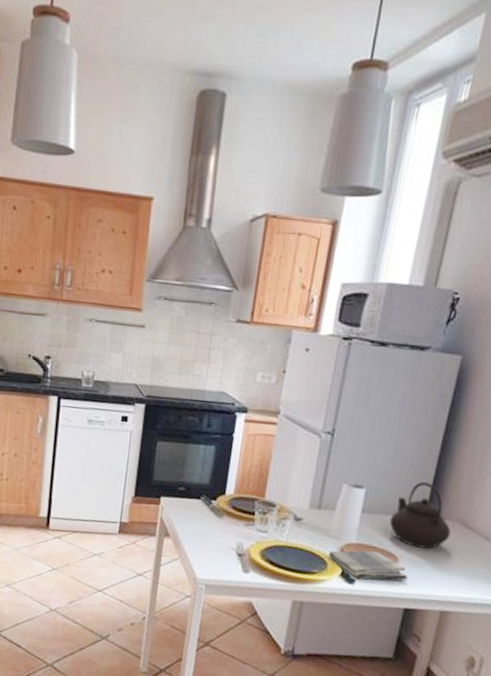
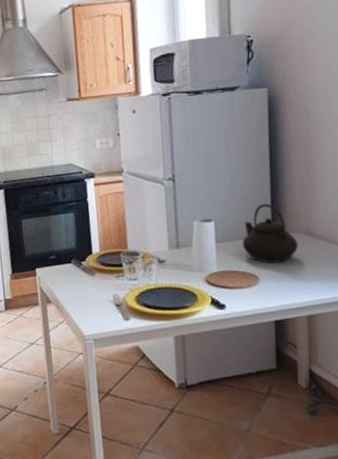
dish towel: present [328,550,409,581] -> none [195,274,272,304]

